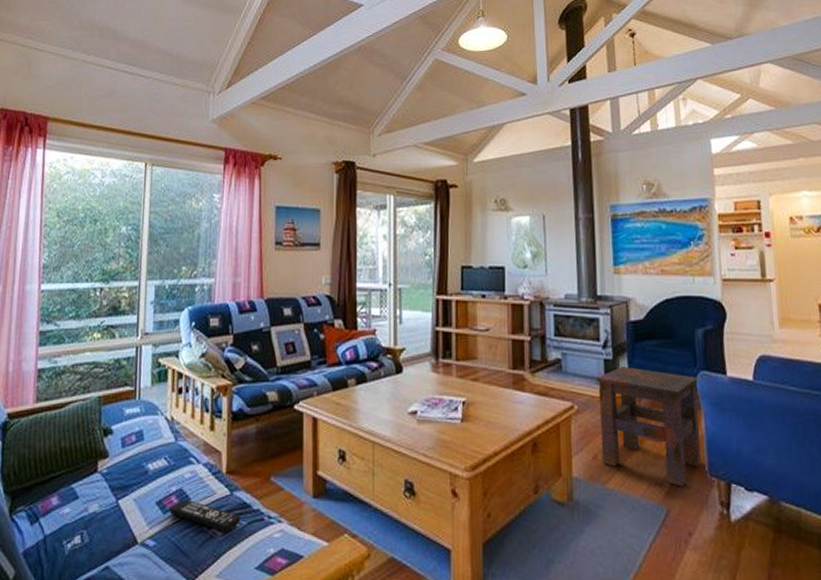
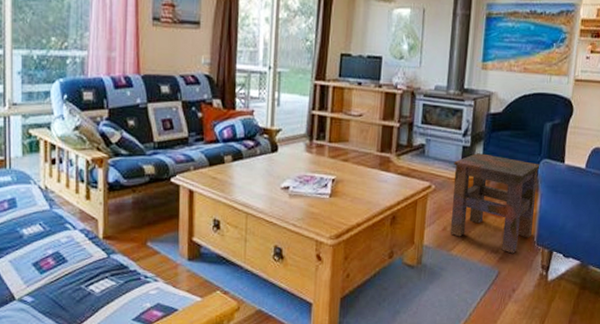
remote control: present [169,499,241,532] -> none [46,261,119,290]

